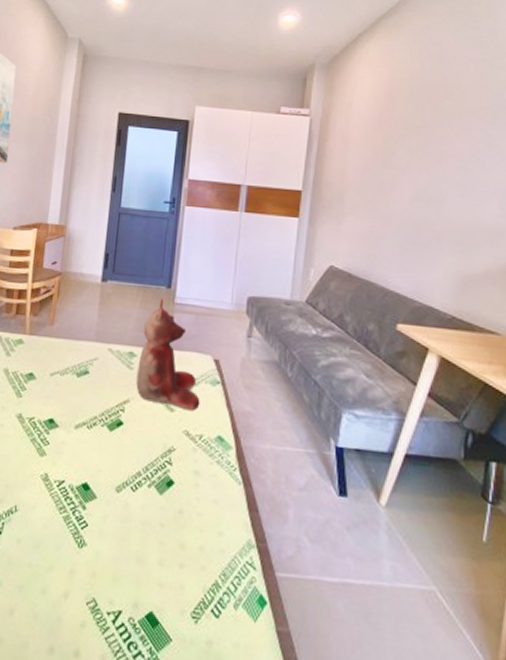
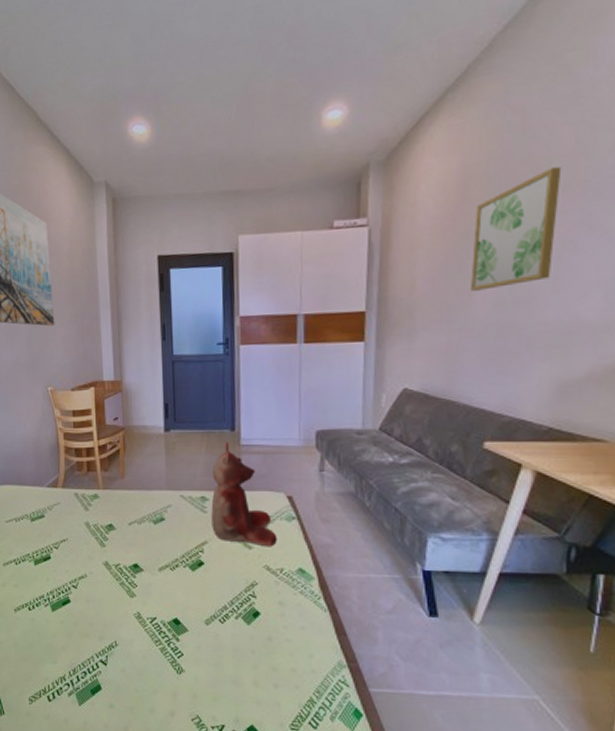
wall art: none [393,93,468,186] -> present [471,167,562,291]

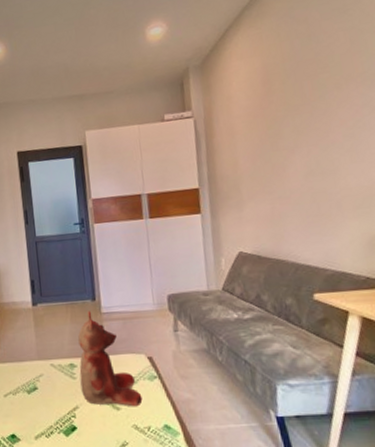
wall art: present [471,167,562,291] -> none [279,63,348,166]

